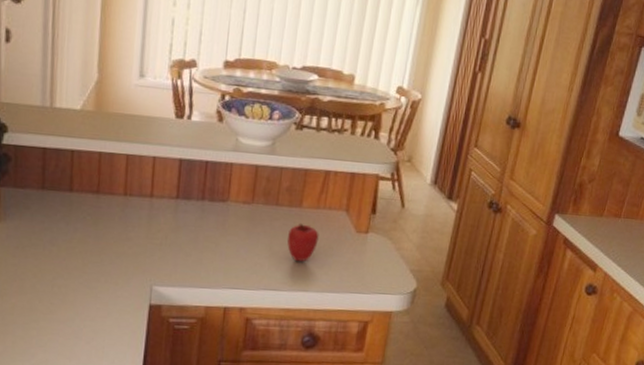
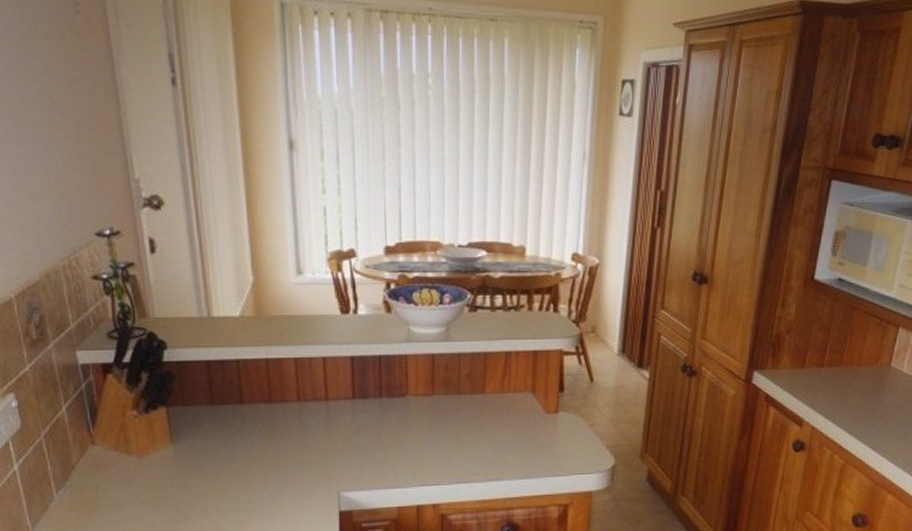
apple: present [287,222,319,262] -> none [474,409,507,451]

